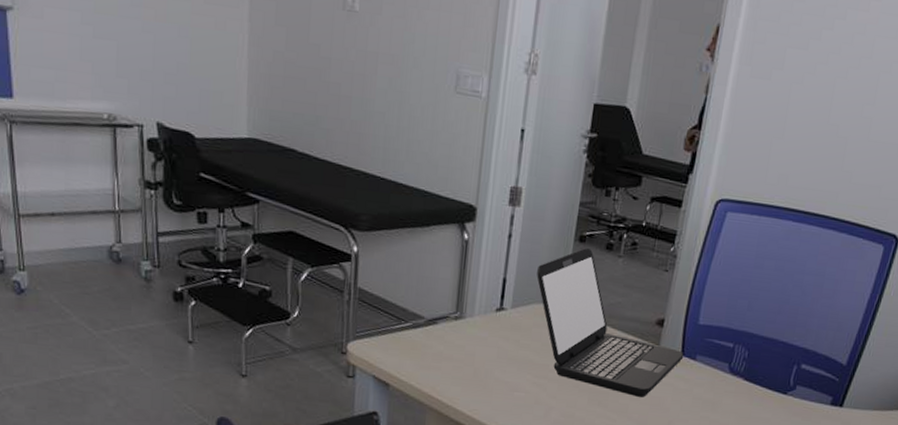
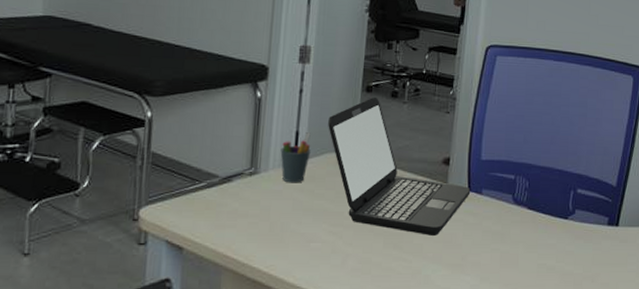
pen holder: none [486,279,518,332] -> present [280,131,311,183]

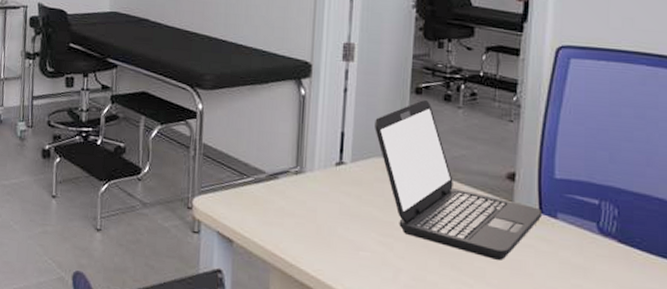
pen holder: present [280,131,311,183] -> none [325,132,357,186]

